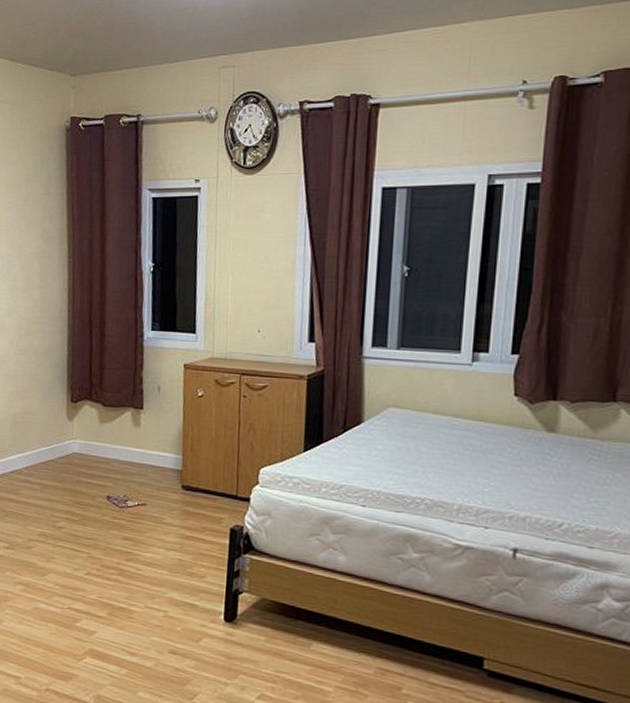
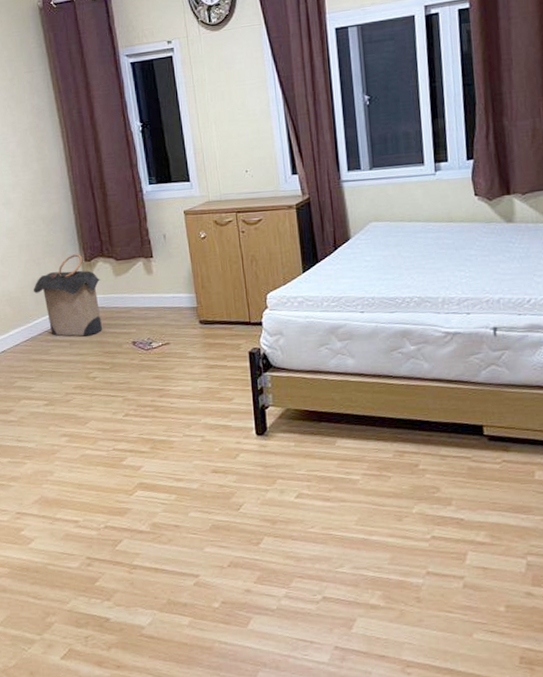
laundry hamper: none [12,393,85,482] -> present [33,254,103,337]

